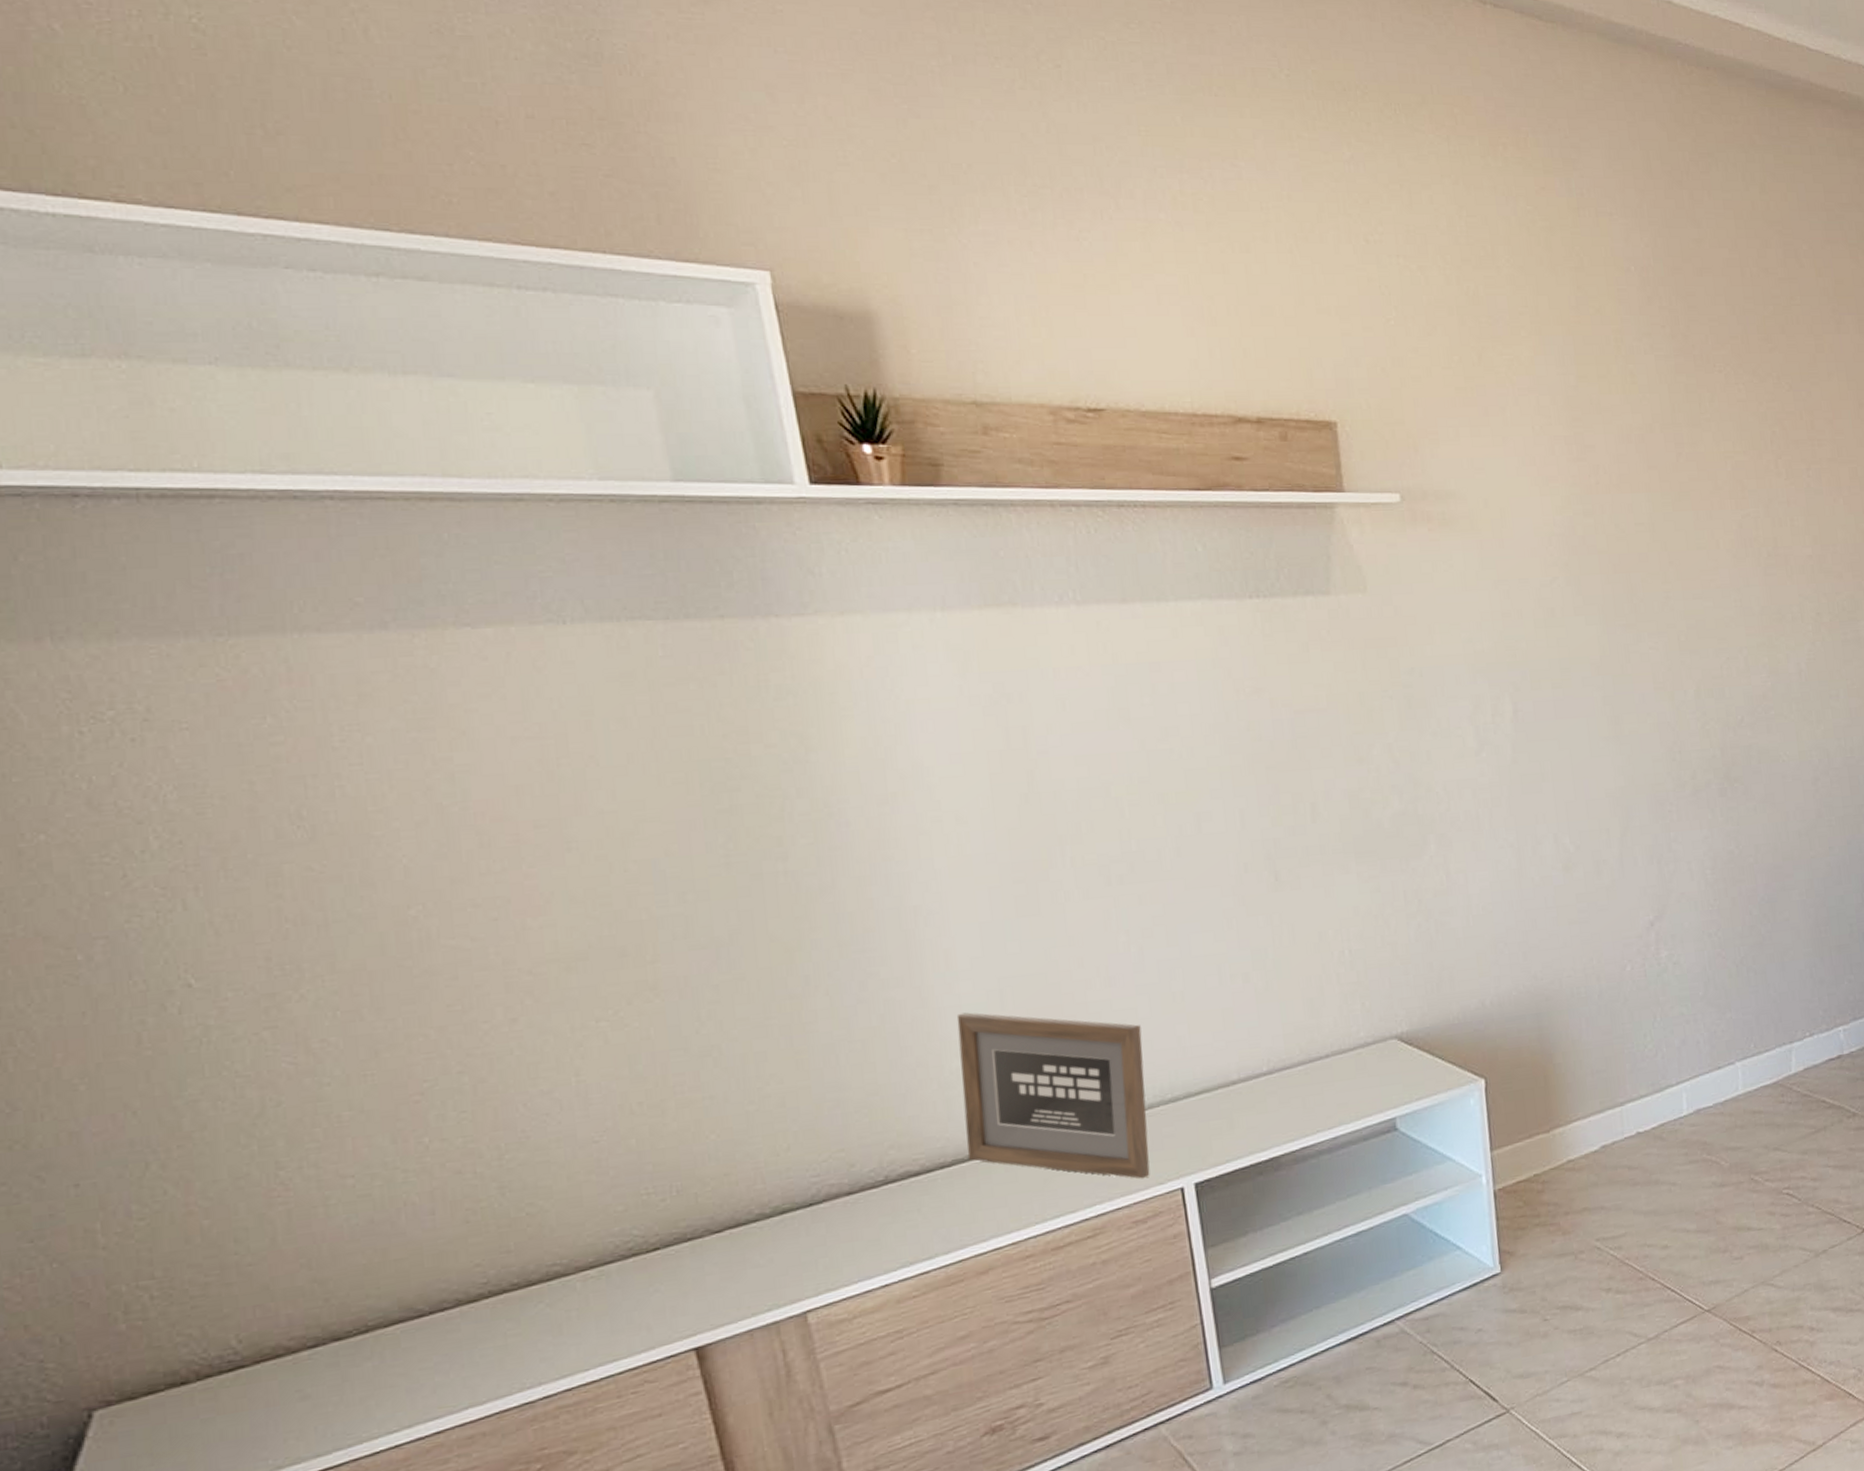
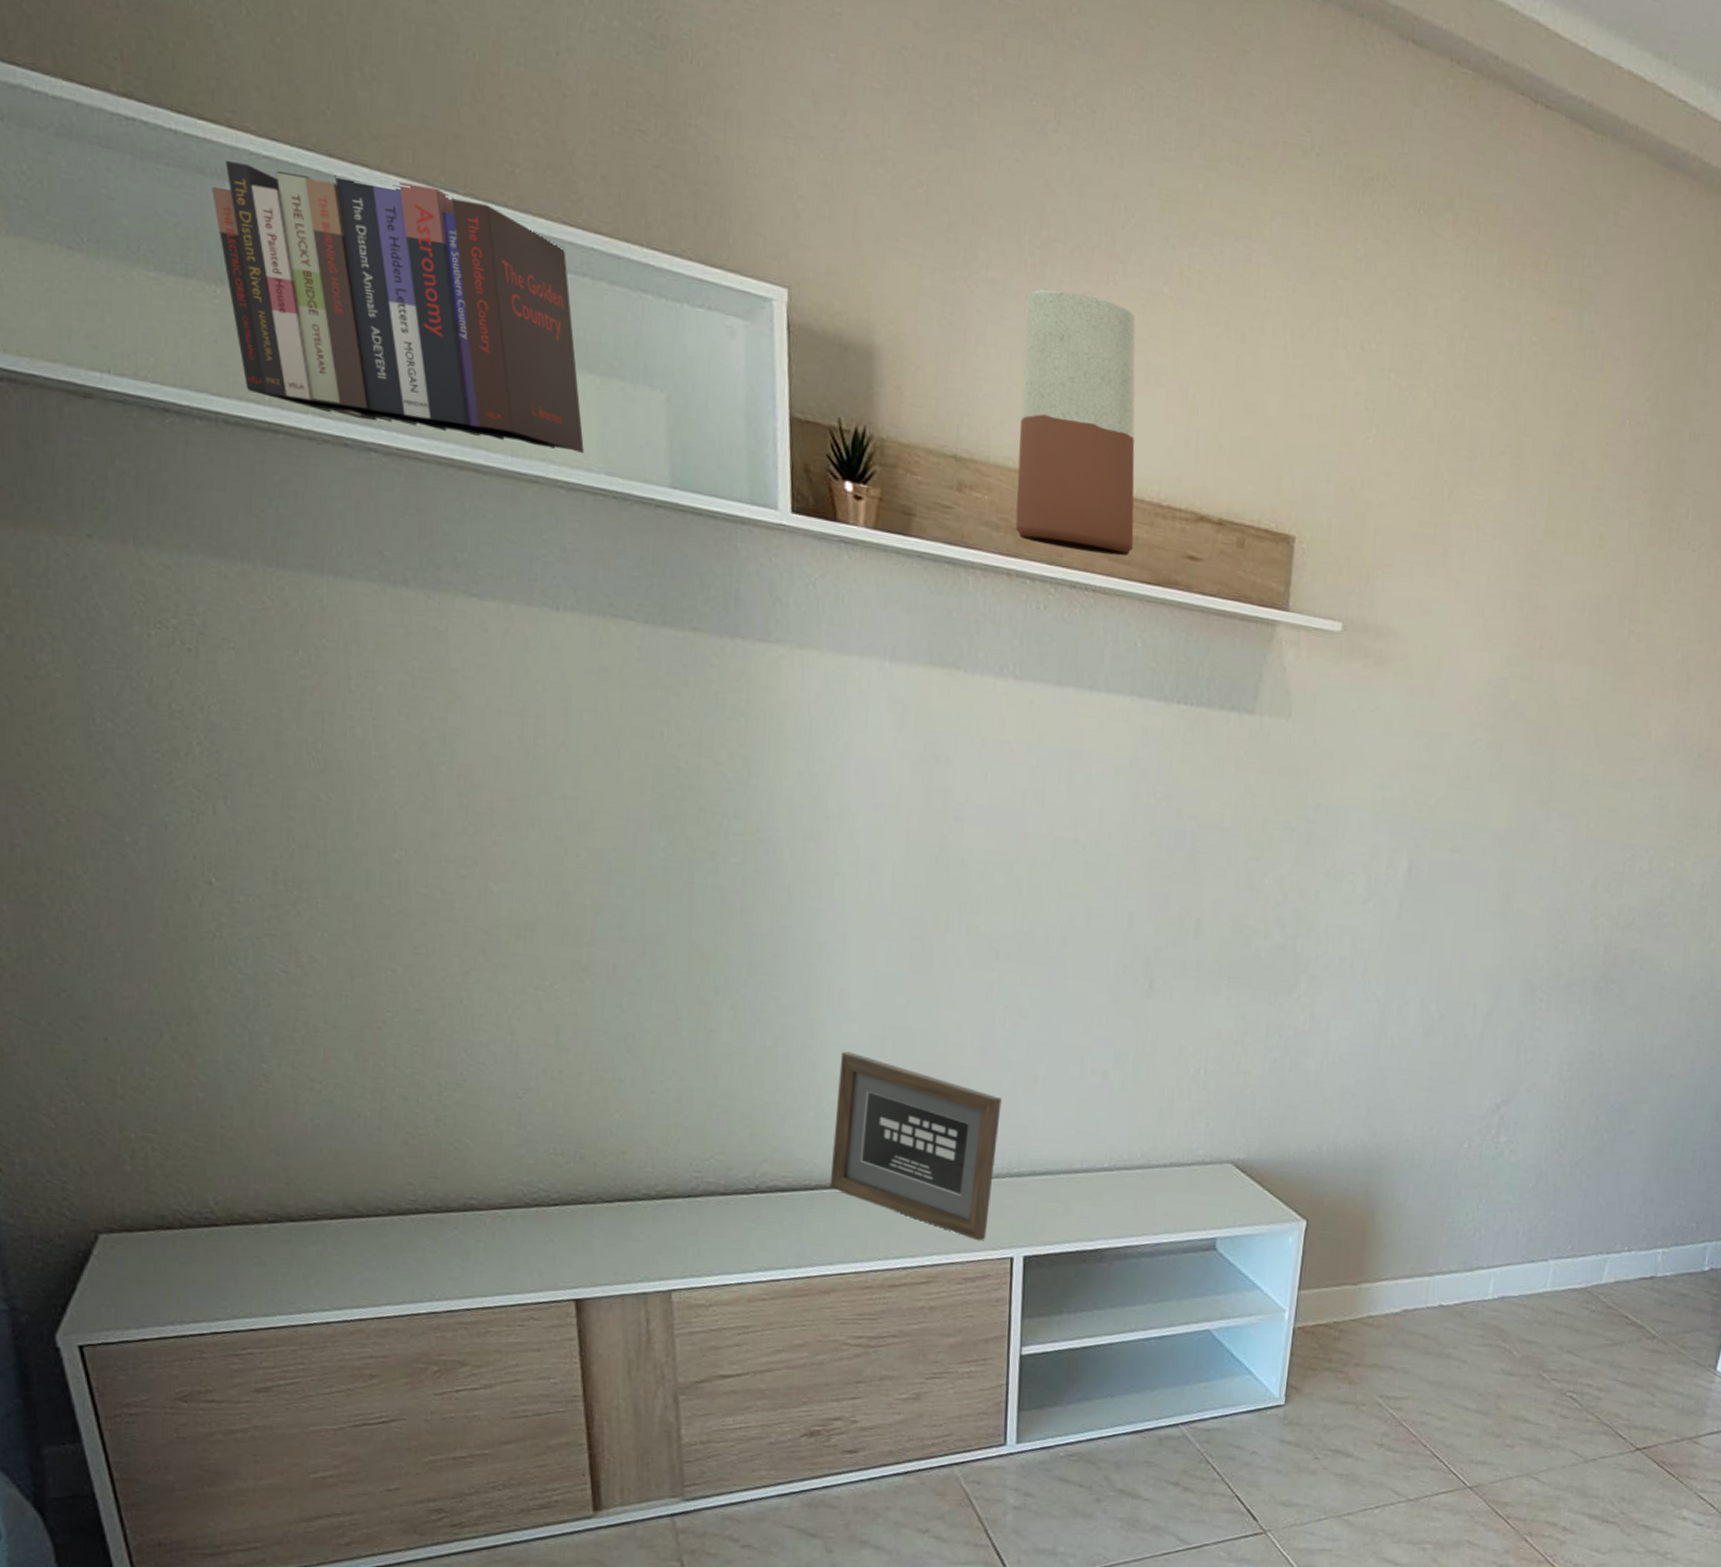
books: none [104,228,570,469] -> present [212,161,584,453]
vase: none [1021,231,1175,471] -> present [1015,289,1136,556]

